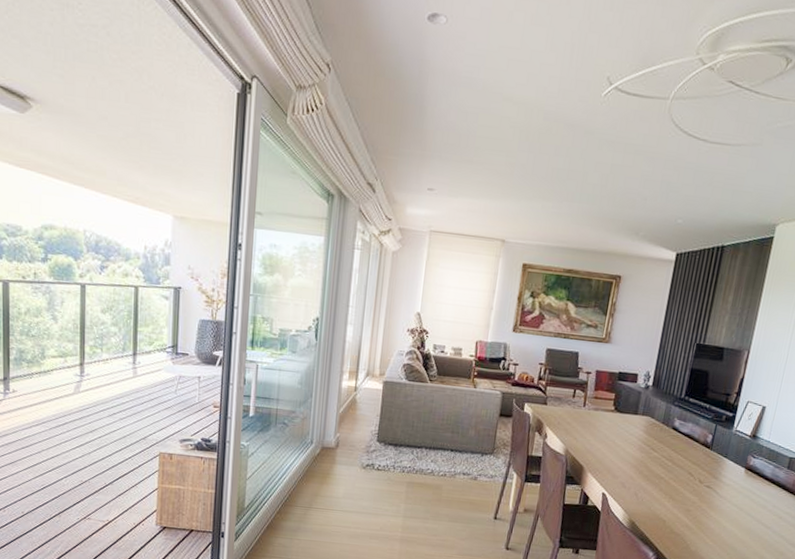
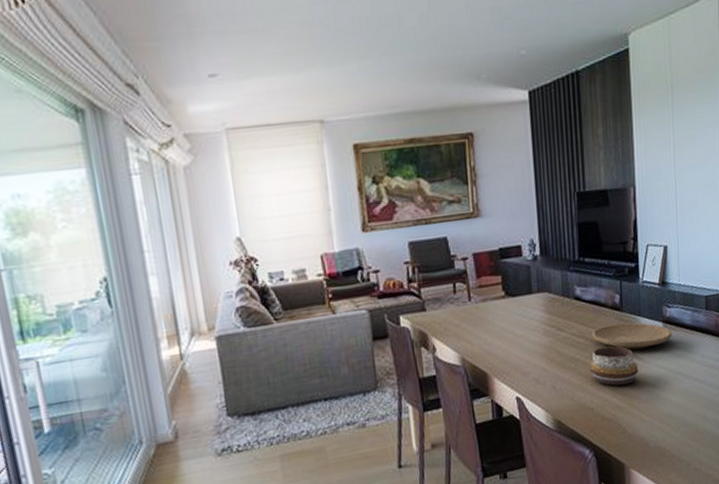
decorative bowl: none [670,473,713,511] -> present [589,346,639,386]
plate: none [679,457,752,486] -> present [591,323,672,350]

